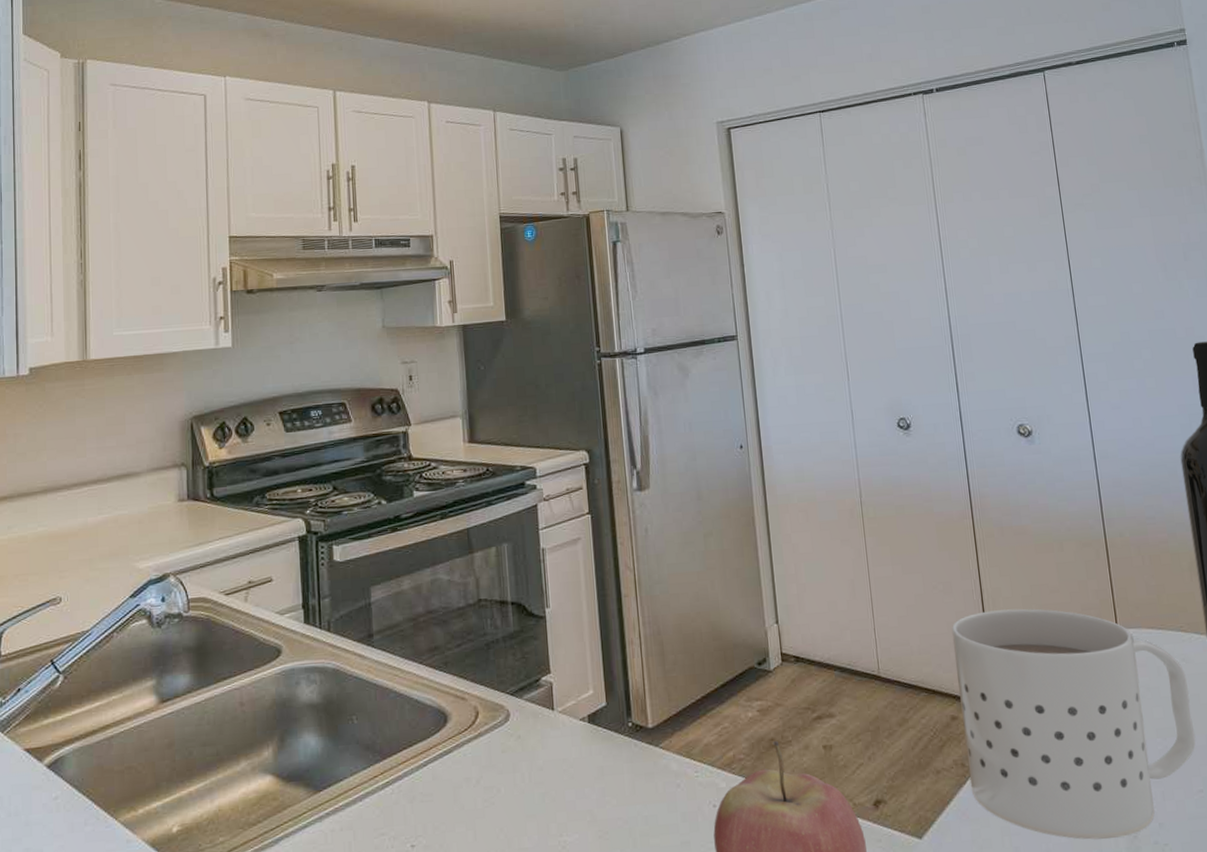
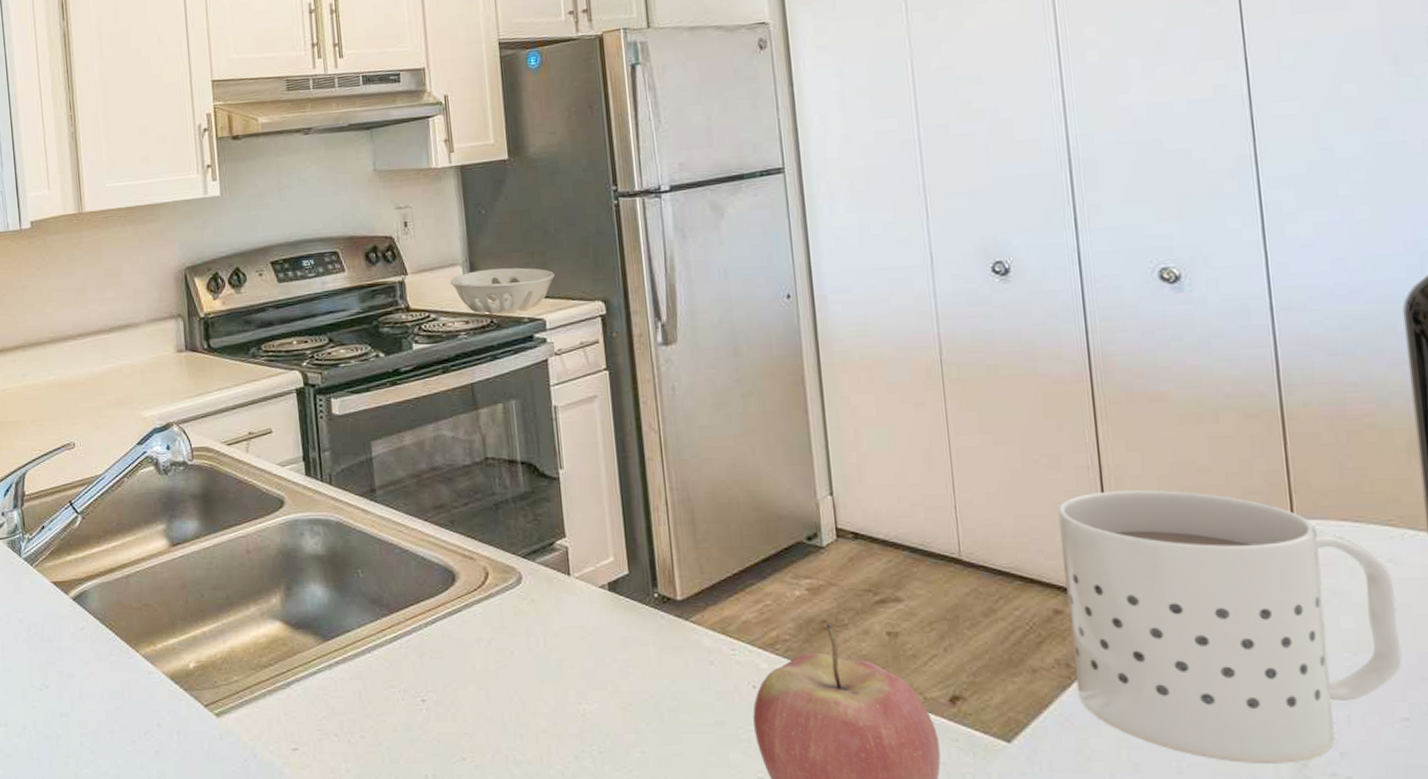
decorative bowl: none [450,419,545,463] -> present [449,267,555,315]

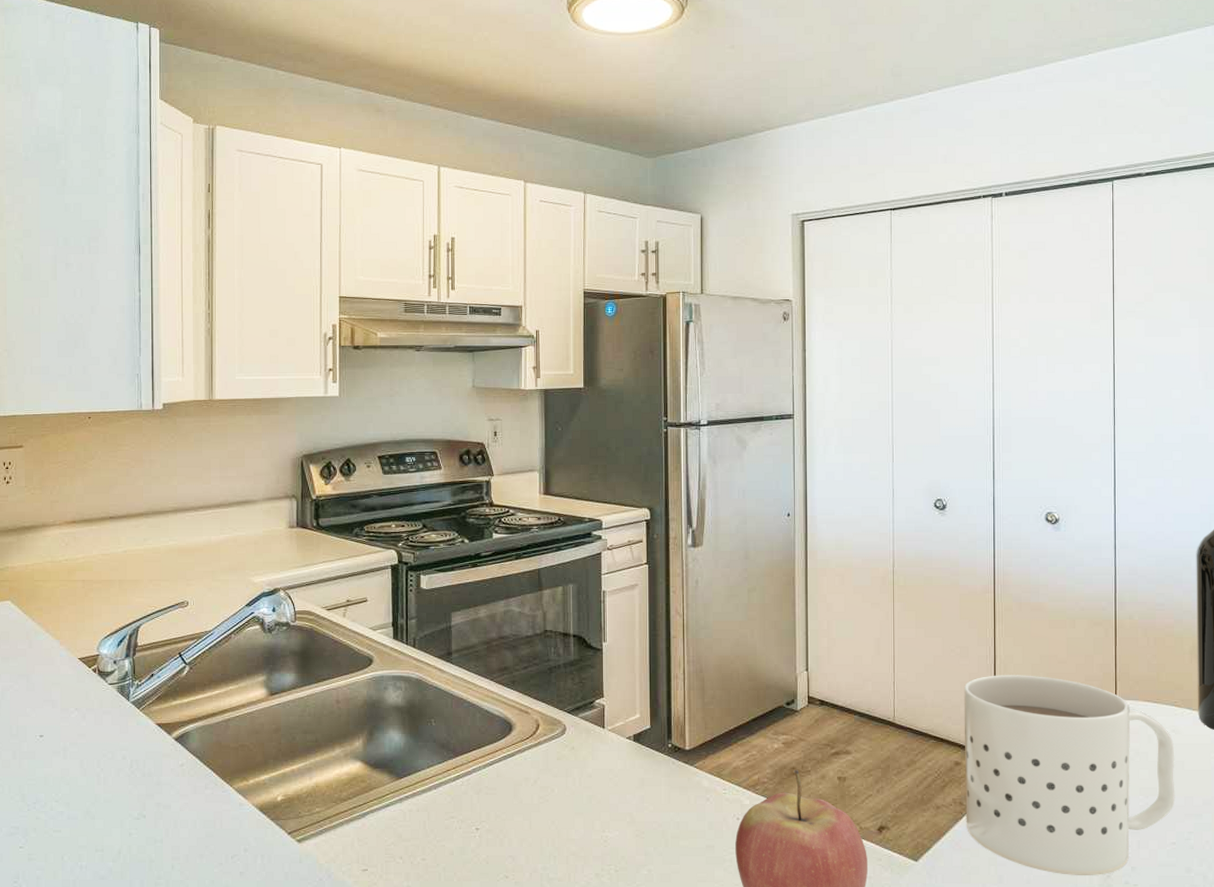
decorative bowl: present [449,267,555,315] -> none [528,476,612,514]

